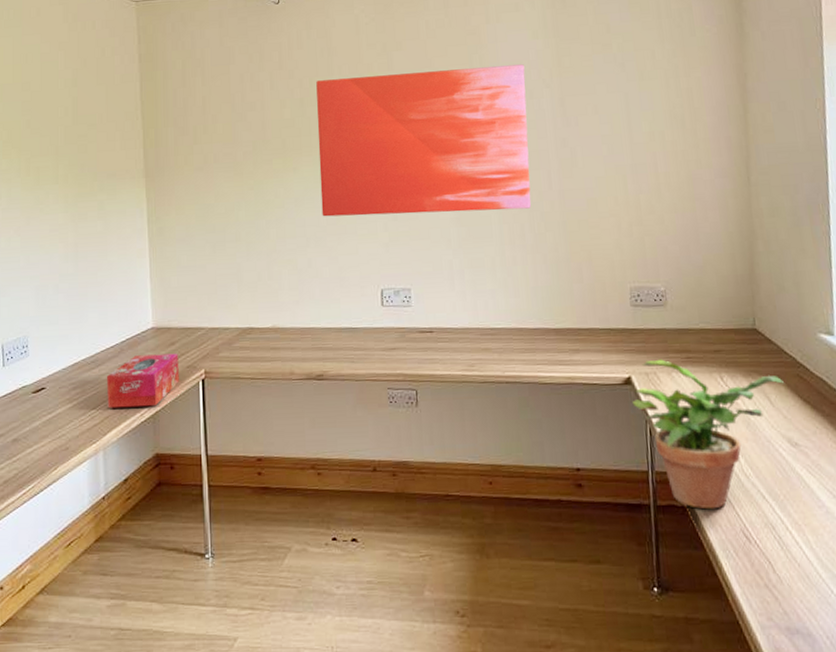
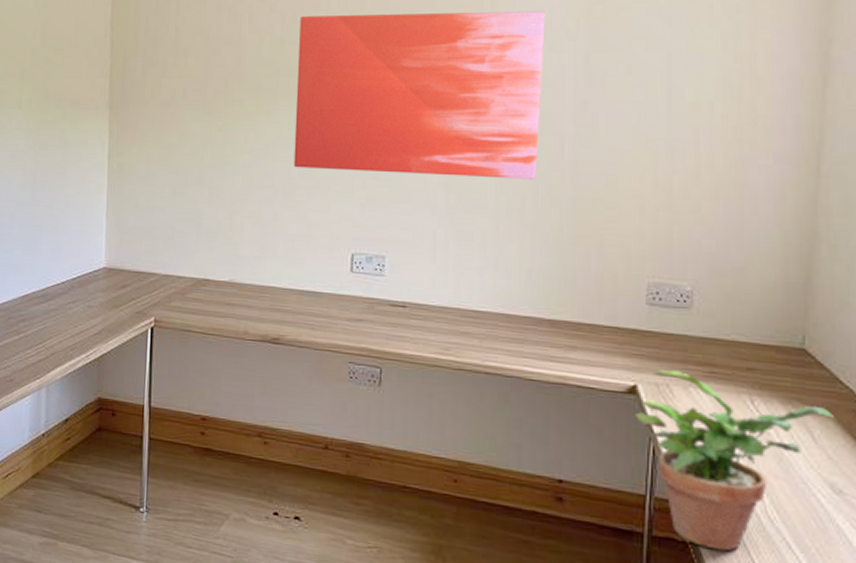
tissue box: present [106,353,179,409] -> none [54,294,129,349]

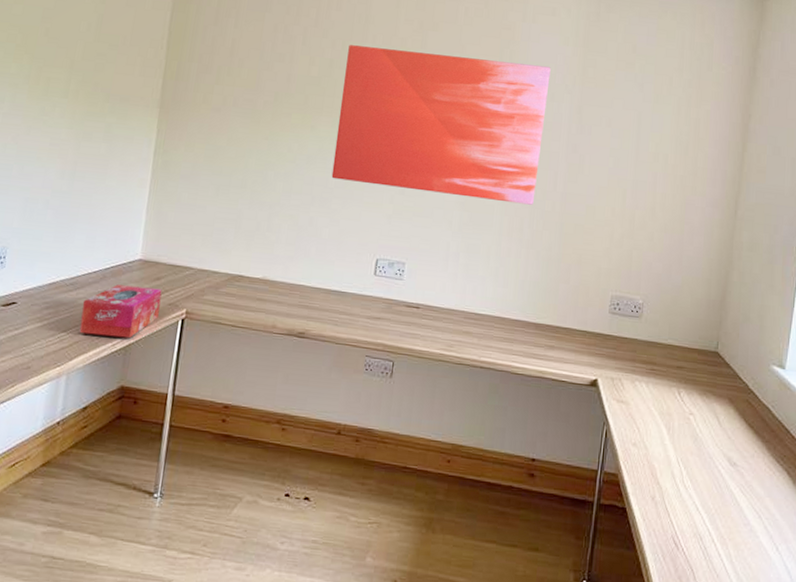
tissue box: none [54,294,129,349] -> present [79,284,162,339]
potted plant: present [635,369,834,551] -> none [594,366,734,514]

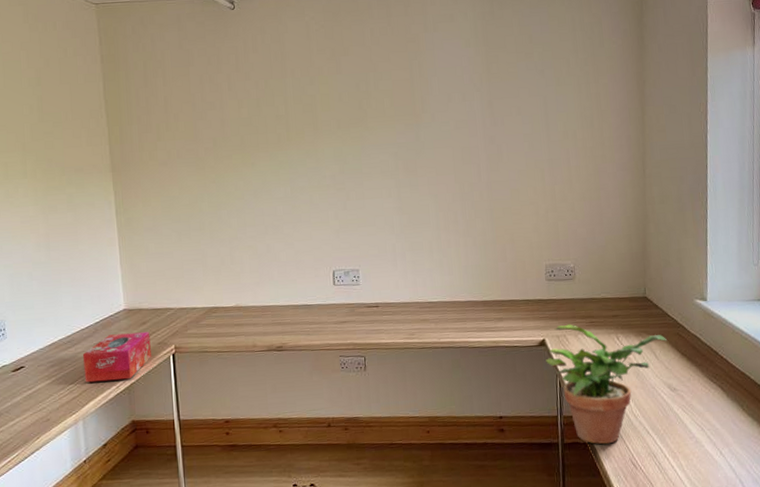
wall art: present [331,45,551,205] -> none [271,70,464,207]
potted plant: none [594,366,734,514] -> present [546,324,667,445]

